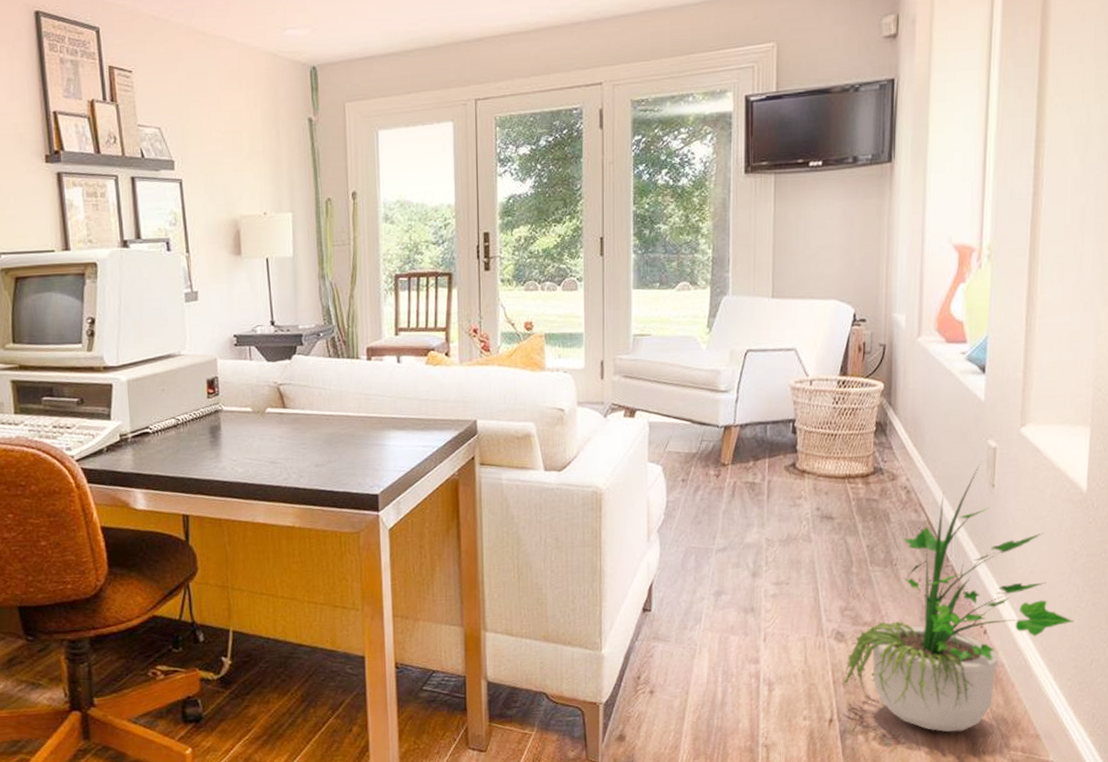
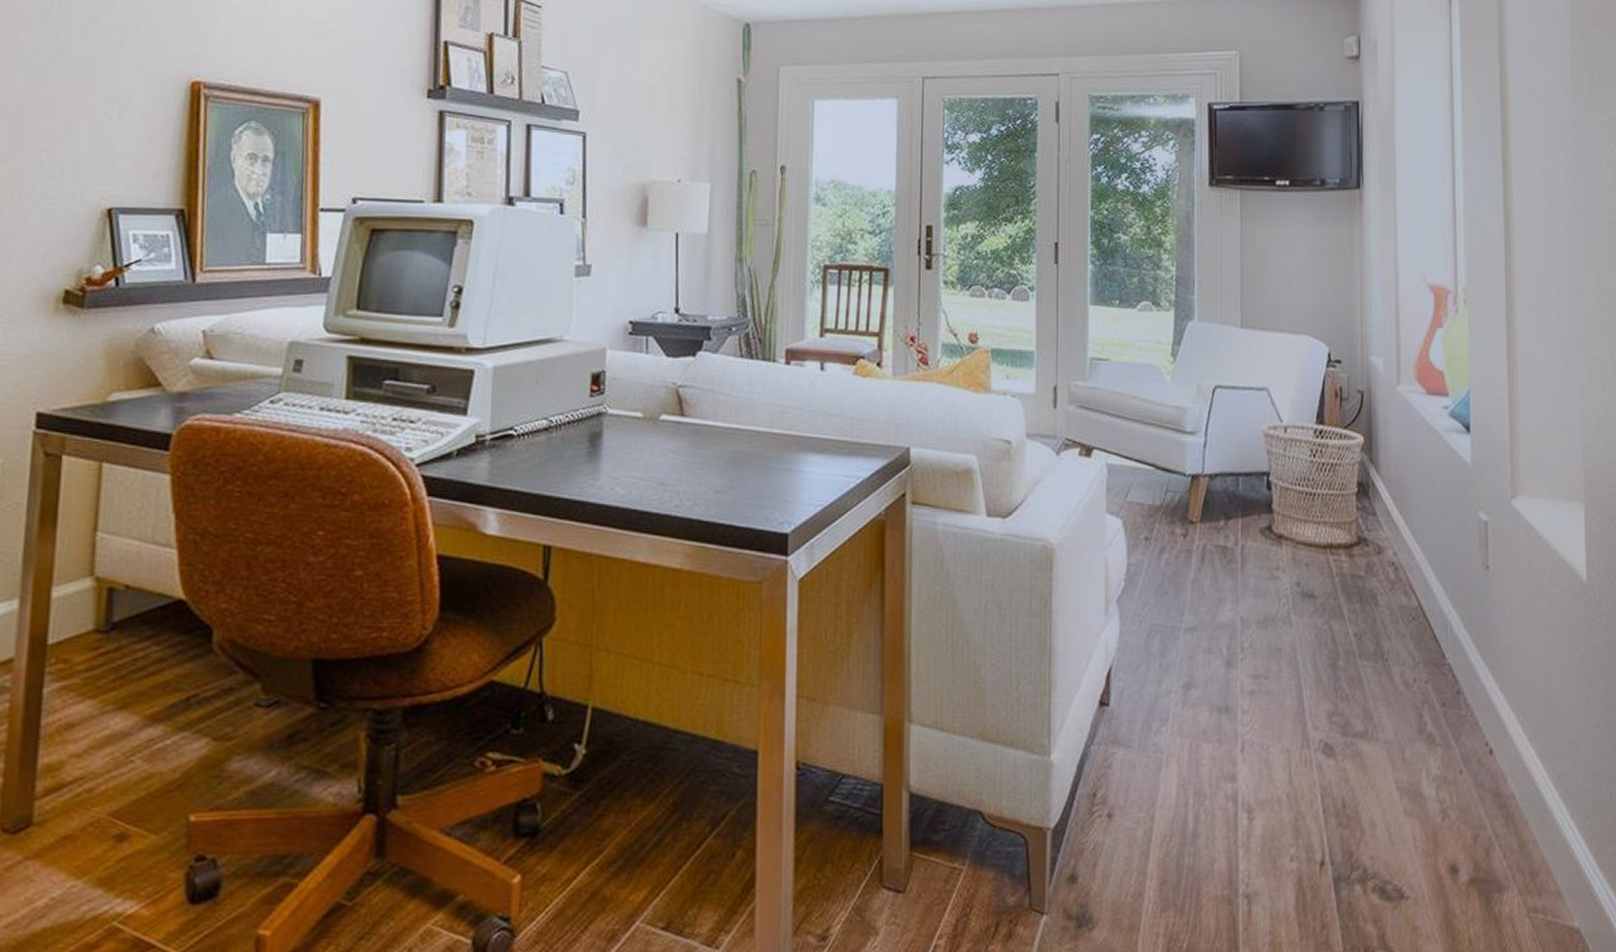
potted plant: present [843,464,1074,732] -> none [1334,540,1588,884]

